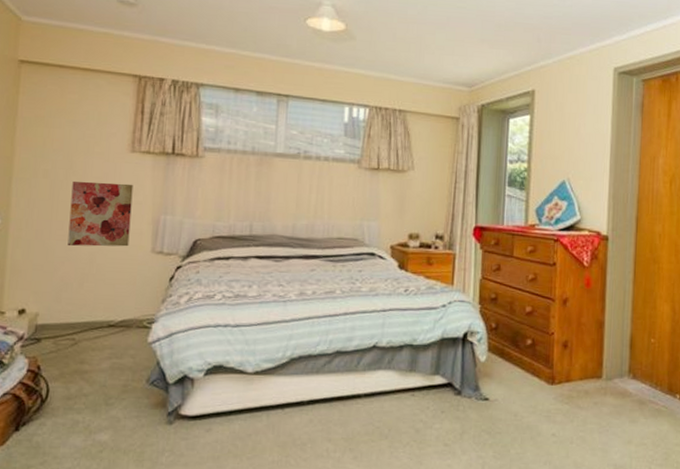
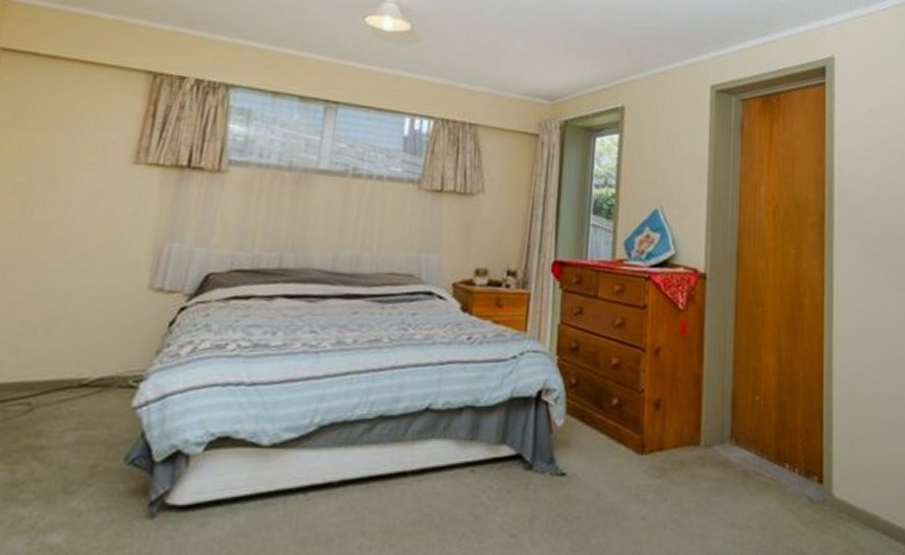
wall art: present [67,181,133,247] -> none [36,198,133,282]

